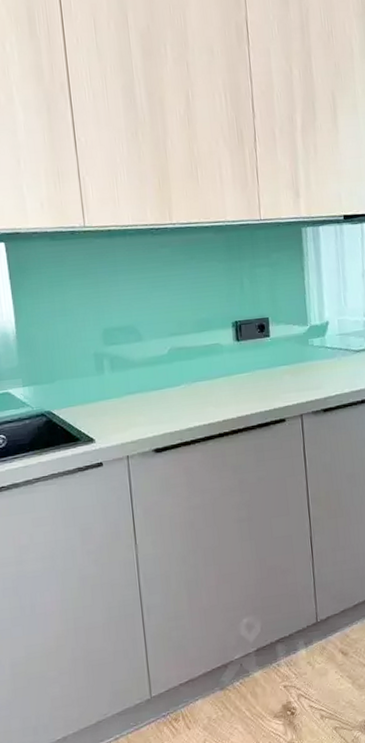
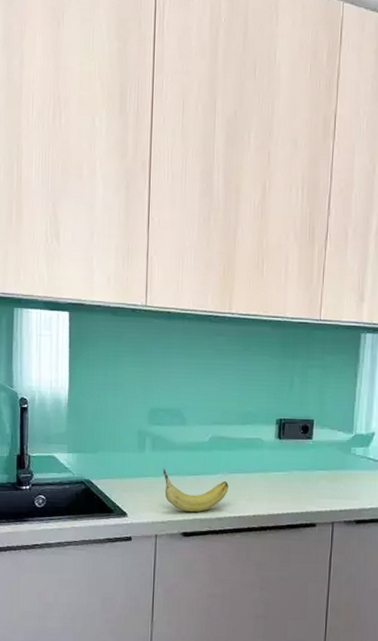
fruit: none [125,386,195,428] -> present [163,467,228,513]

